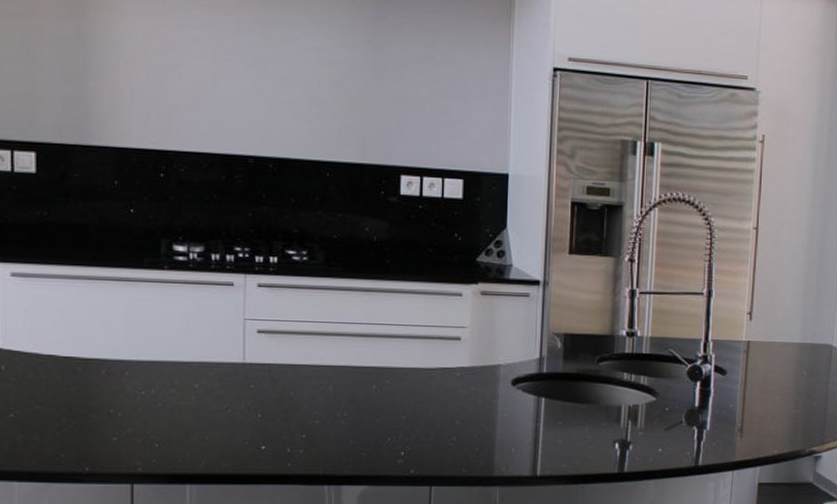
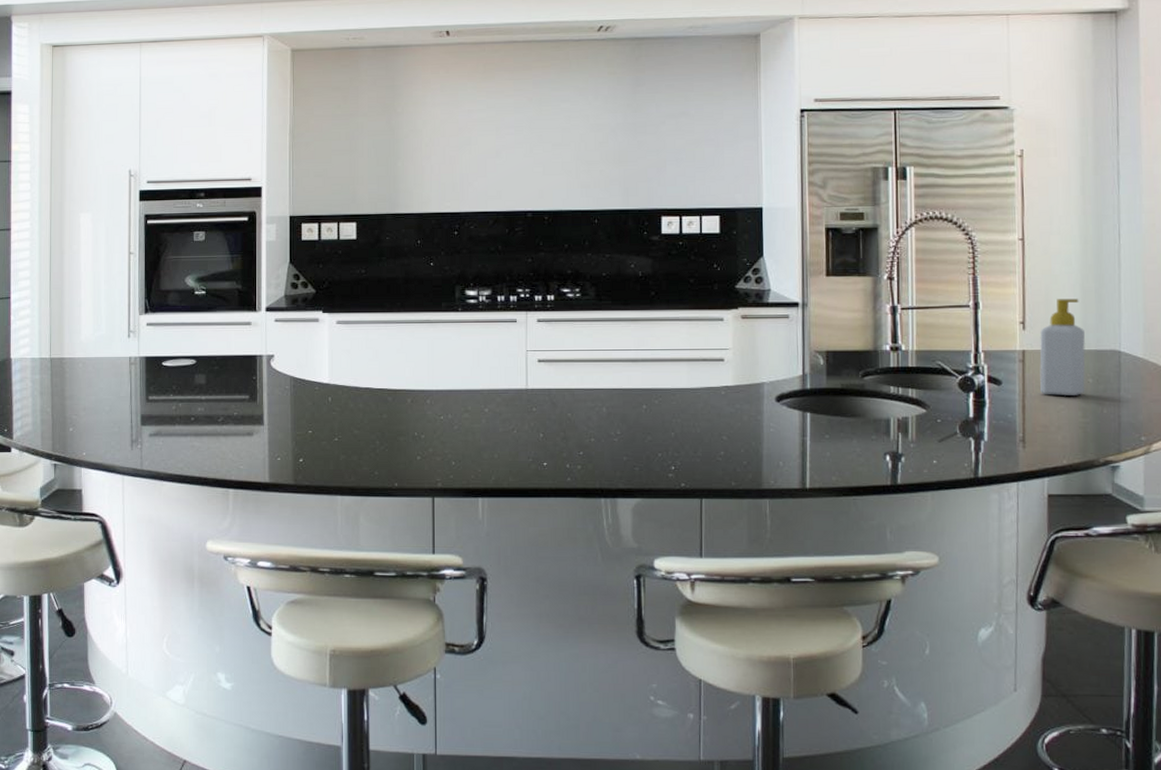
soap bottle: none [760,291,803,387] -> present [1040,299,1086,395]

